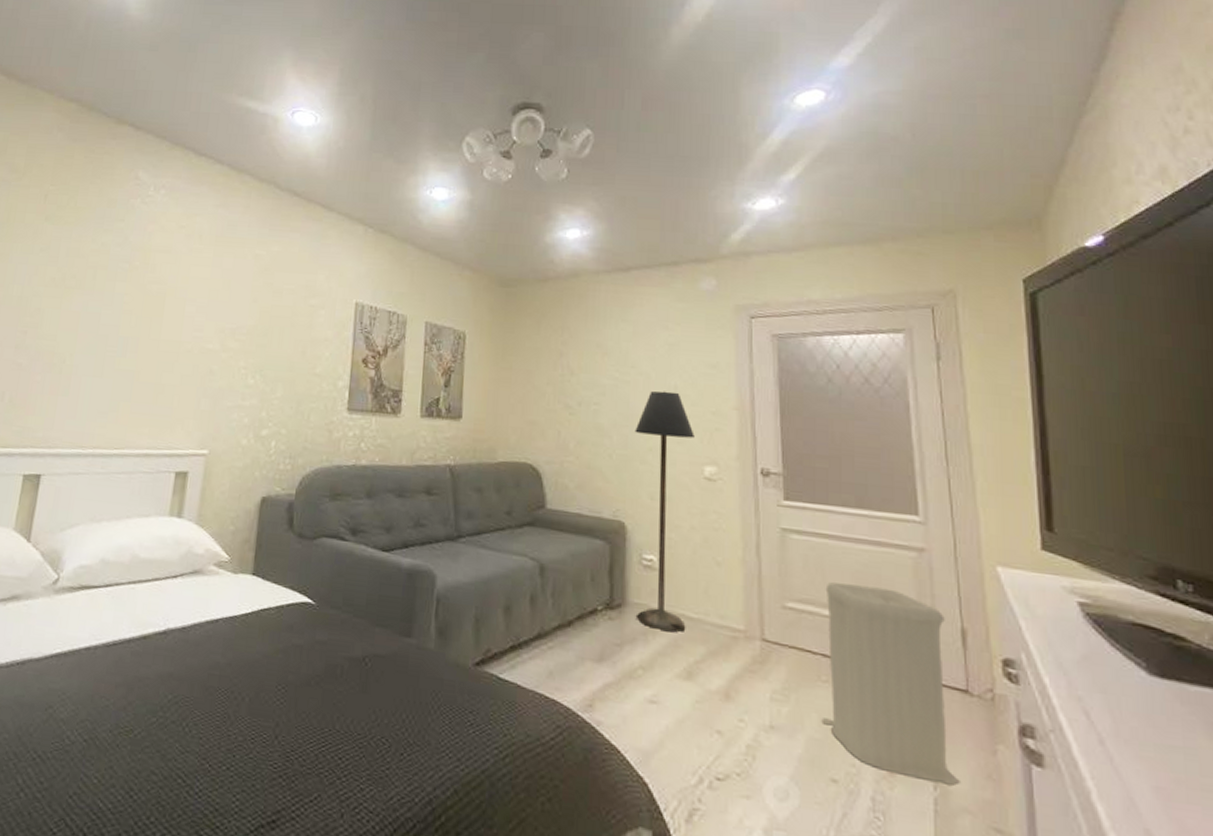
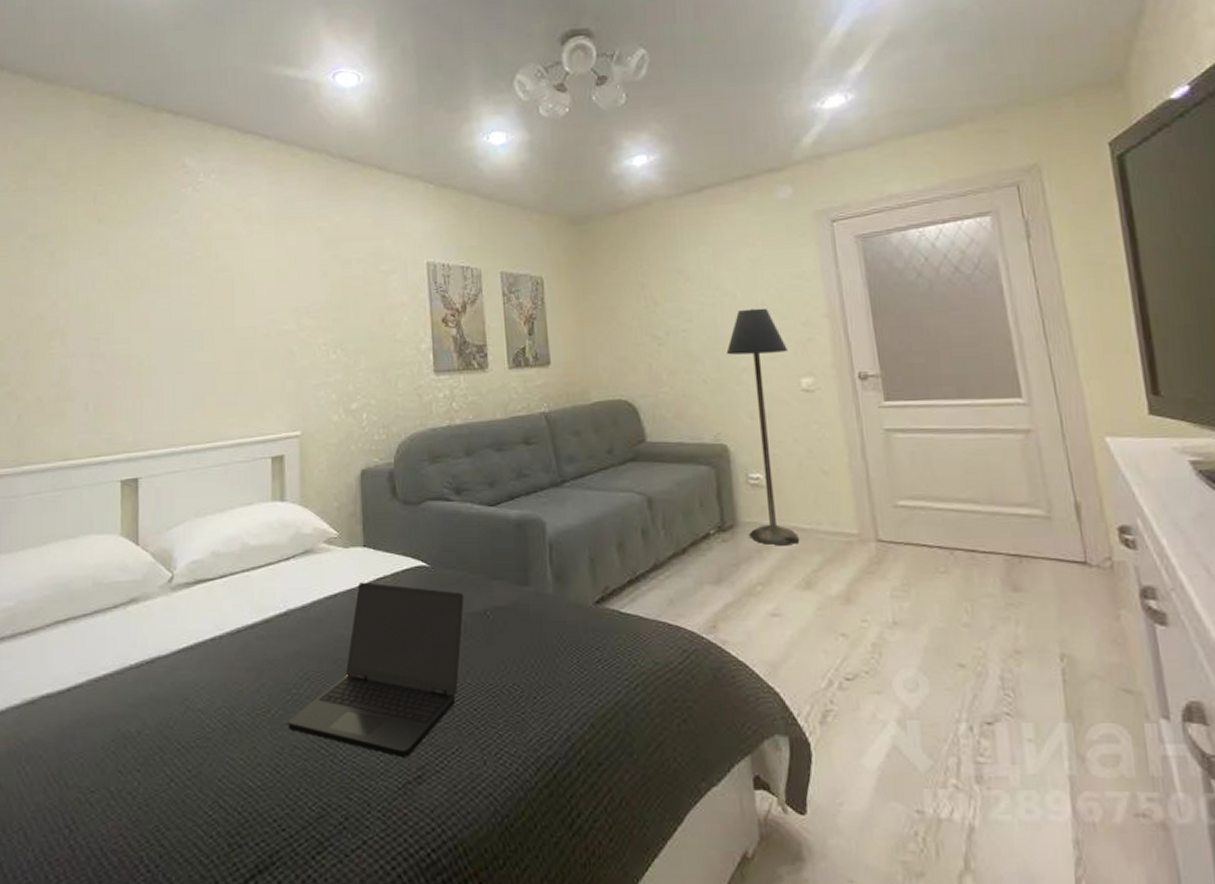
laptop: none [148,610,345,799] -> present [287,582,464,757]
laundry basket: present [821,582,960,786] -> none [935,474,1086,654]

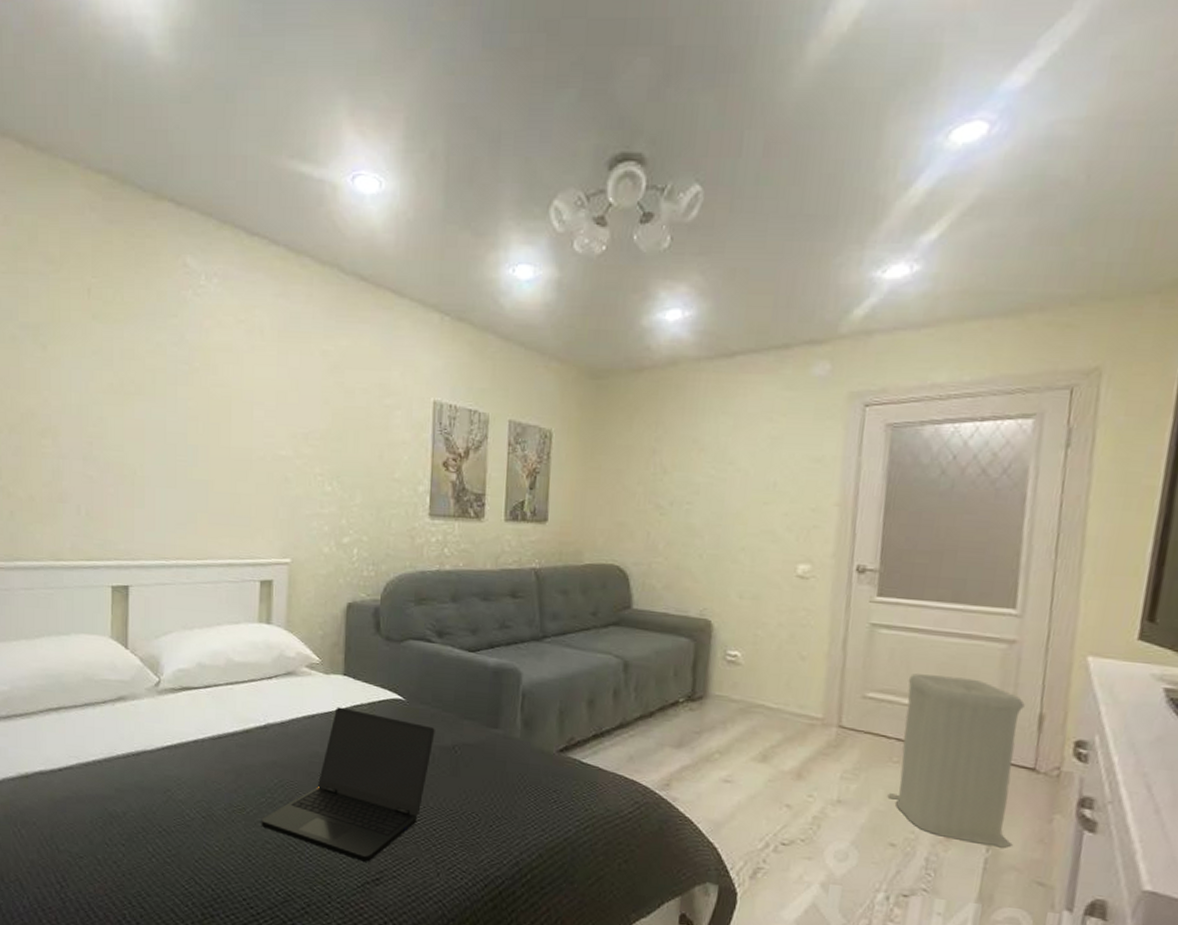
floor lamp: present [726,308,800,546] -> none [716,488,791,721]
laundry basket: none [935,474,1086,654] -> present [887,673,1025,848]

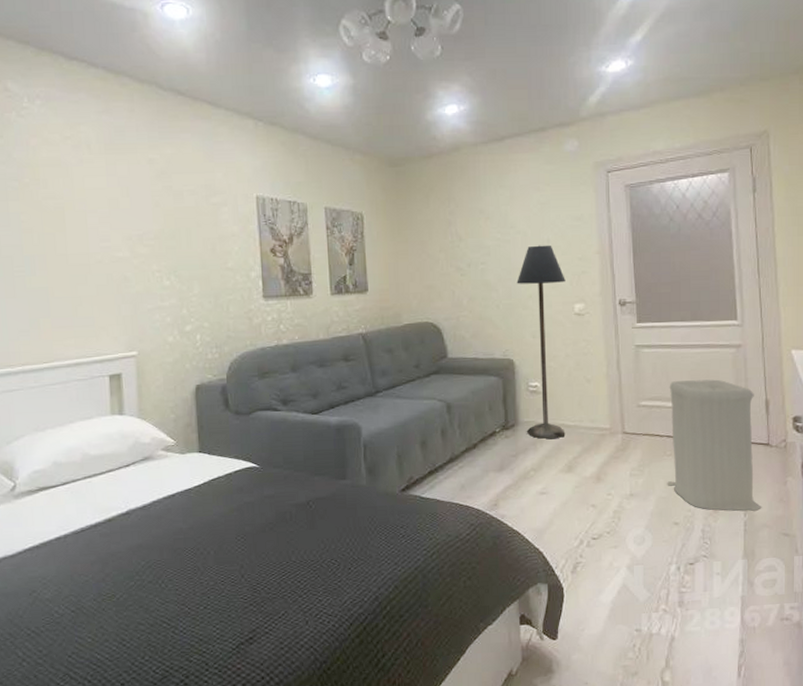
laptop: present [261,707,435,862] -> none [132,482,290,624]
floor lamp: none [716,488,791,721] -> present [516,245,566,440]

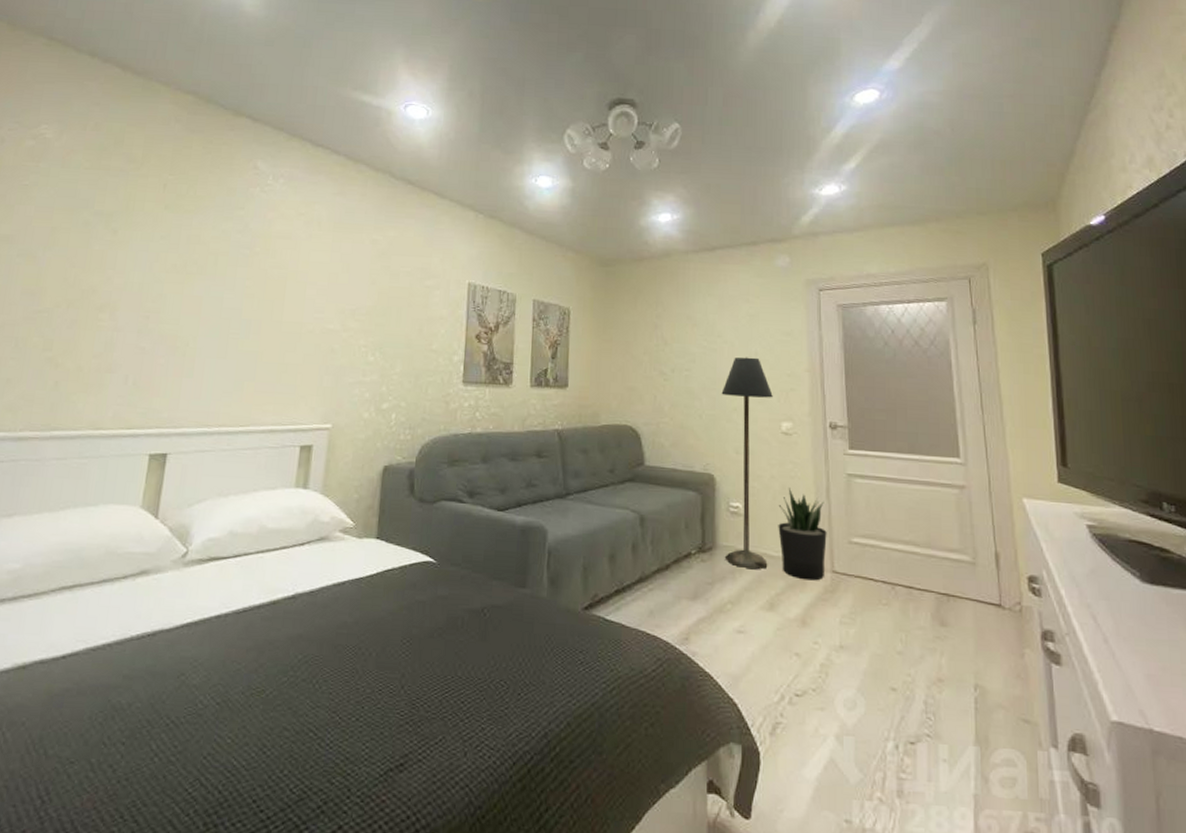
planter: none [573,363,618,443] -> present [778,487,827,581]
laundry basket: present [667,379,762,511] -> none [882,519,995,686]

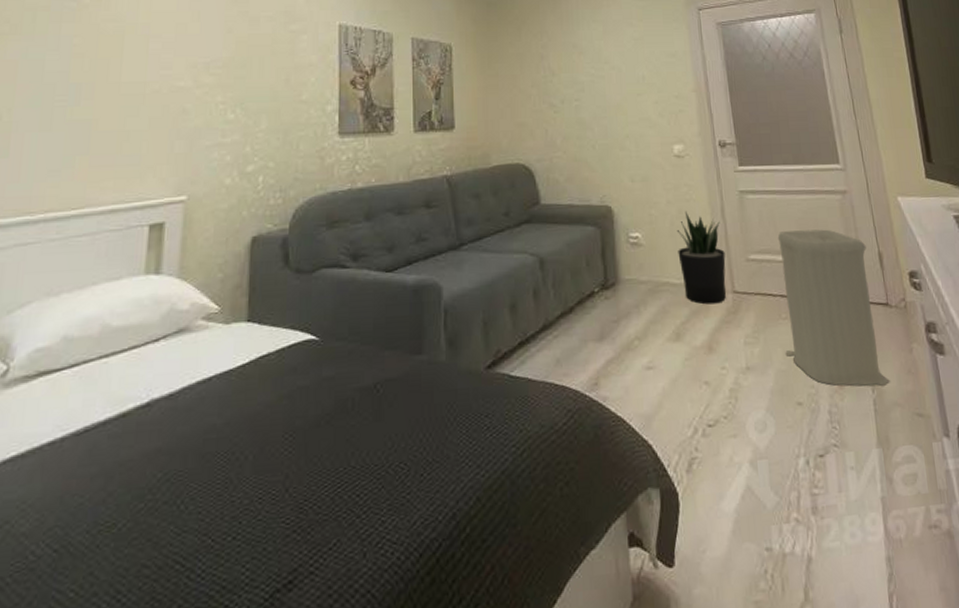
floor lamp: present [721,357,773,570] -> none [612,81,671,301]
laundry basket: none [882,519,995,686] -> present [777,229,890,387]

